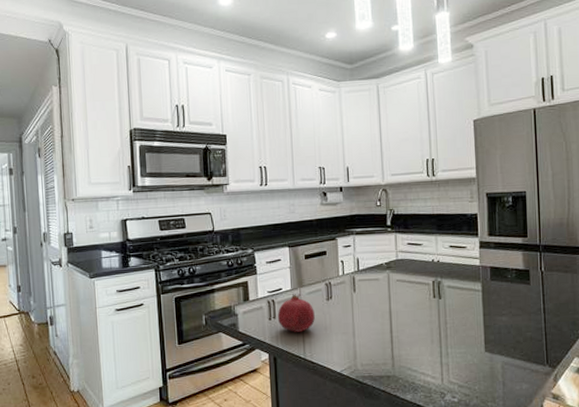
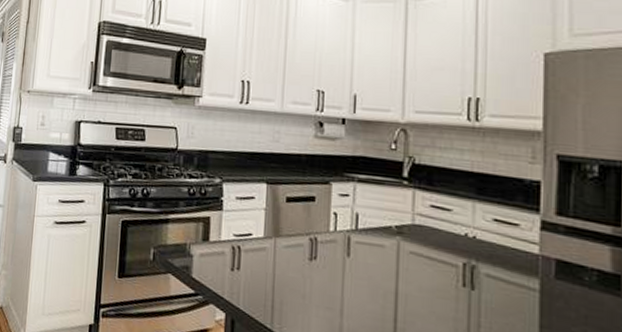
fruit: present [277,293,315,332] -> none [242,242,291,295]

